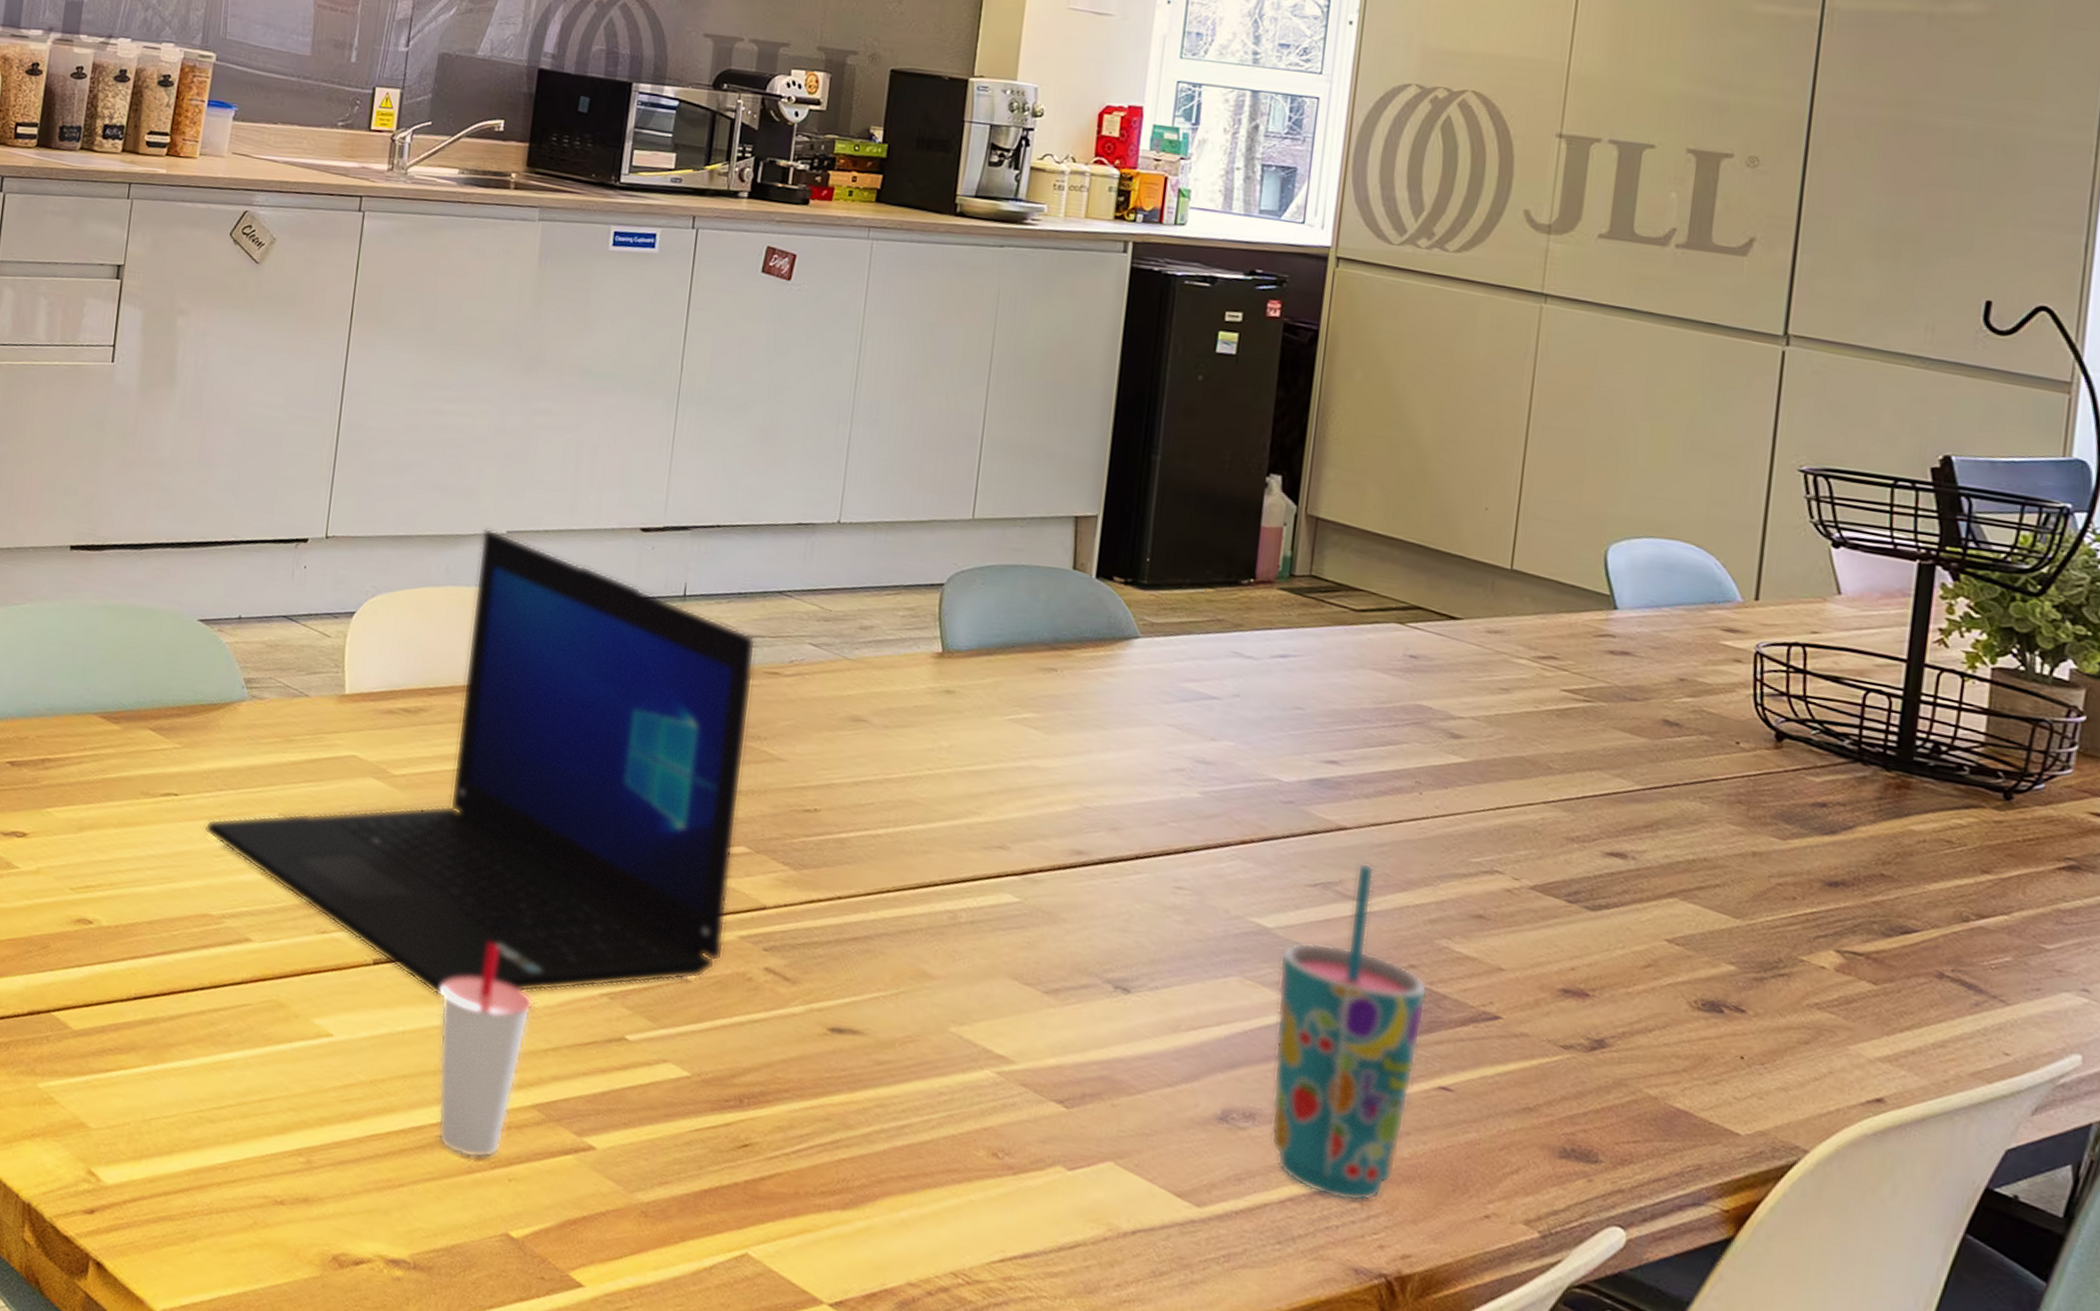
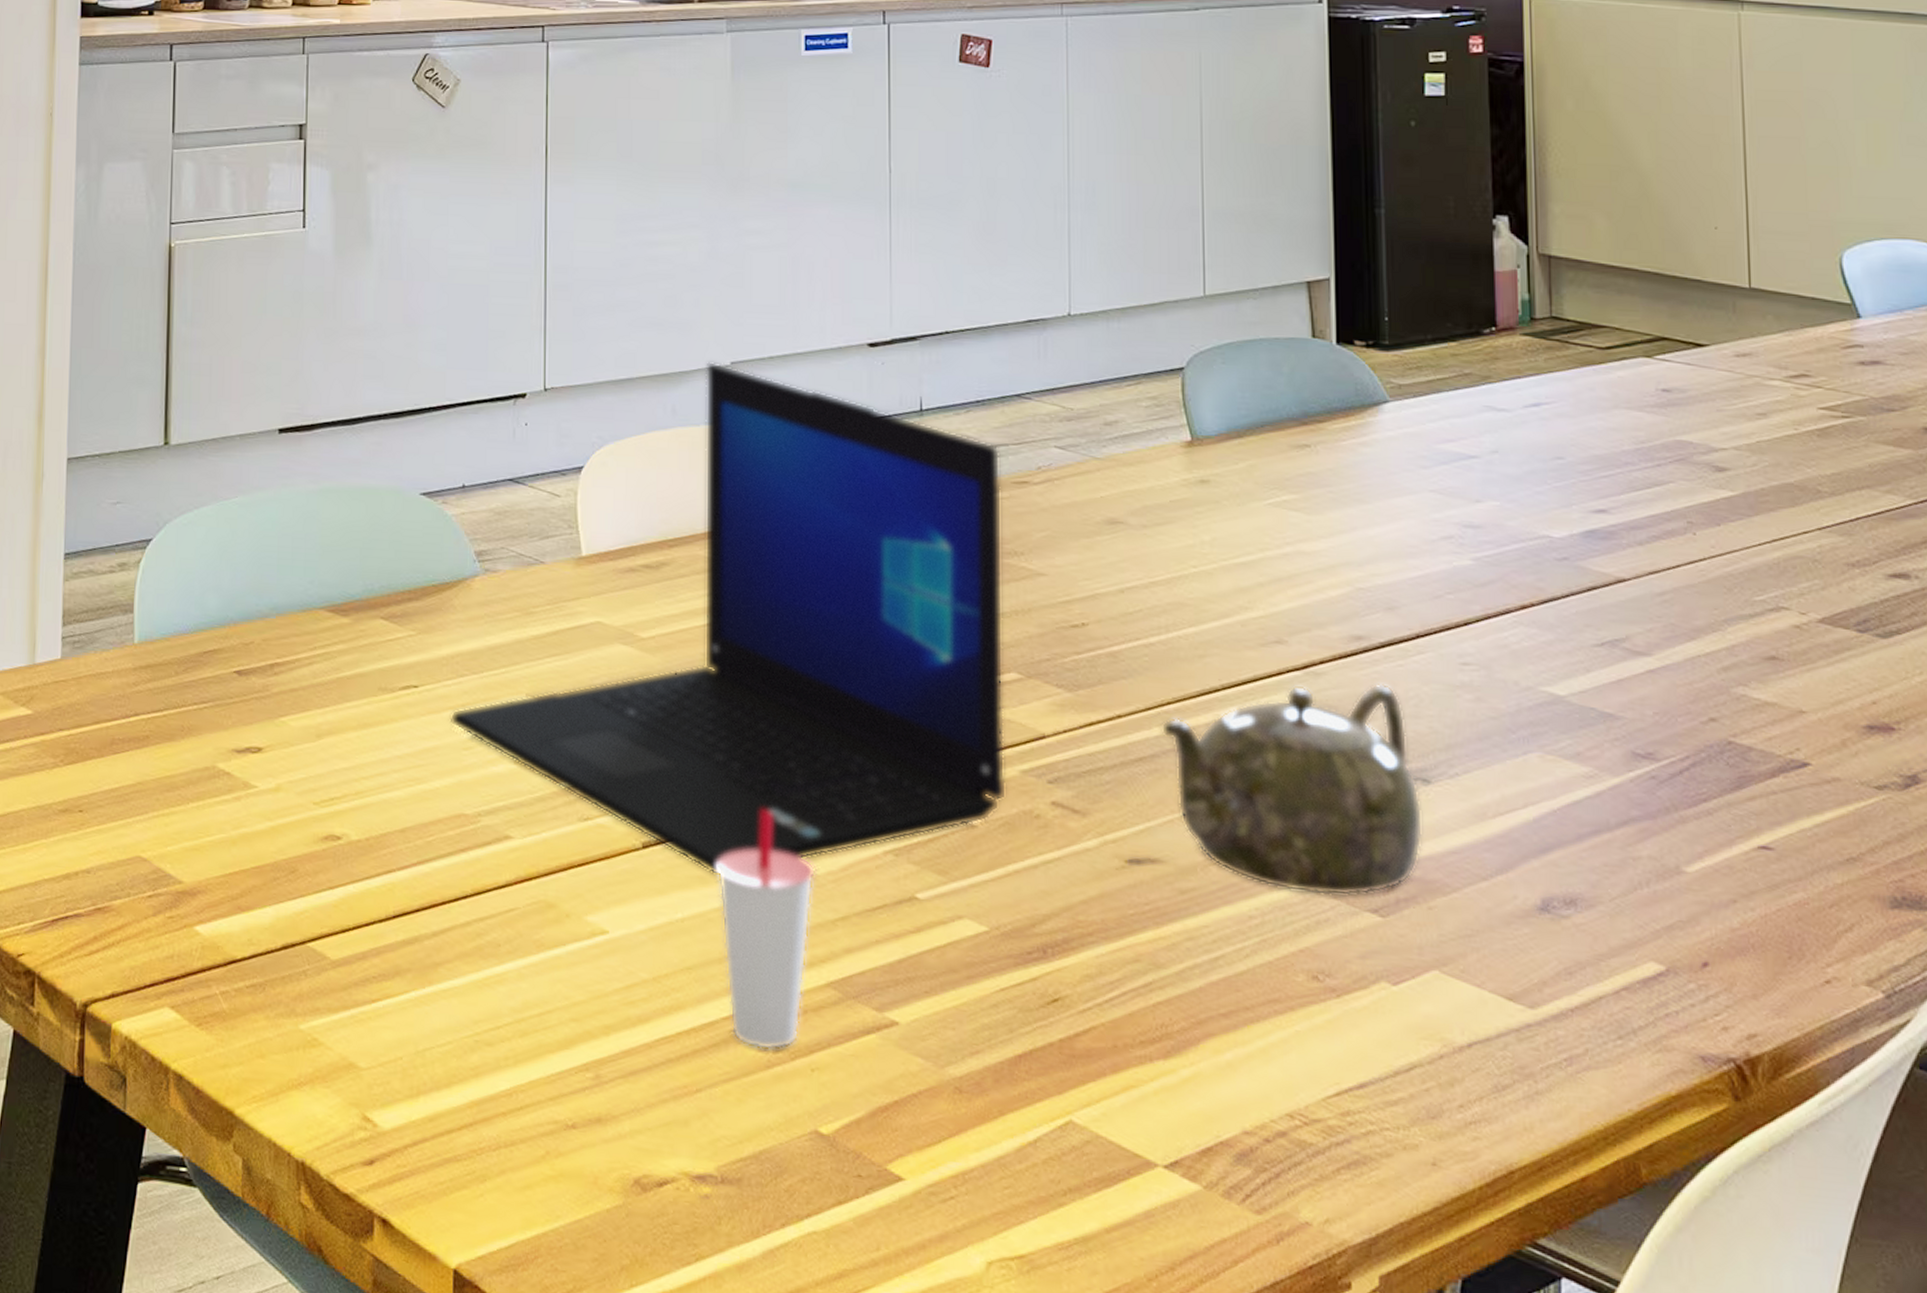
teapot: none [877,889,1119,1087] -> present [1160,682,1423,897]
cup: present [1270,862,1428,1202] -> none [1577,614,1733,983]

